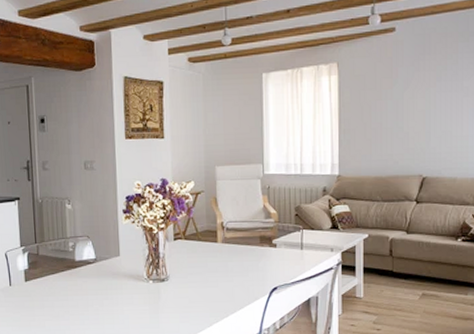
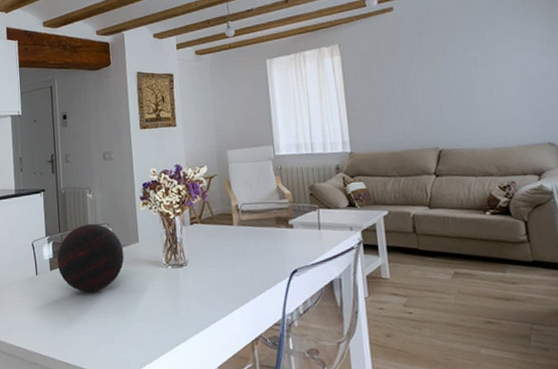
decorative orb: none [32,235,104,305] -> present [56,223,125,293]

